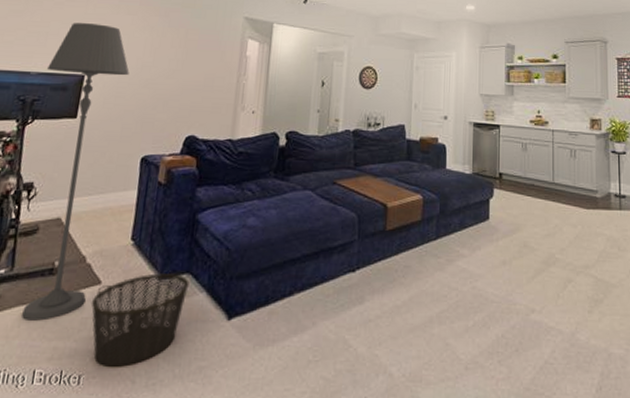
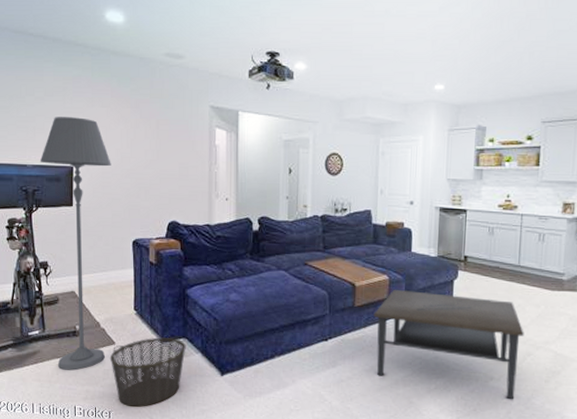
coffee table: none [406,211,563,335] -> present [373,290,524,399]

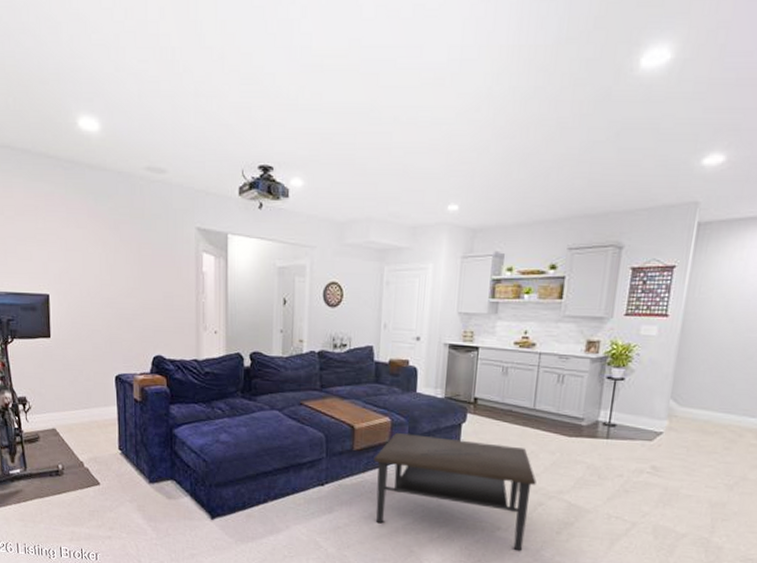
floor lamp: present [39,117,111,371] -> none [13,239,90,511]
basket: present [109,337,186,407] -> none [94,478,174,550]

